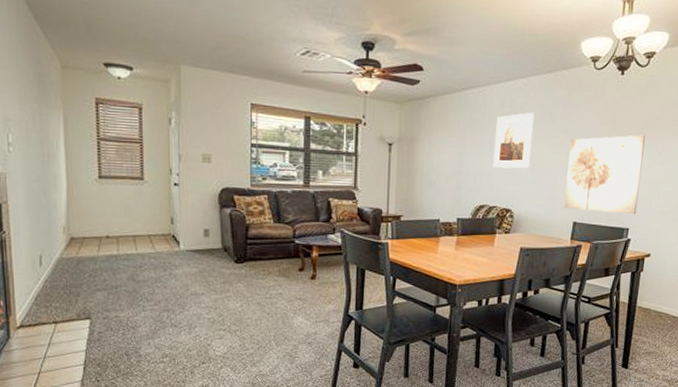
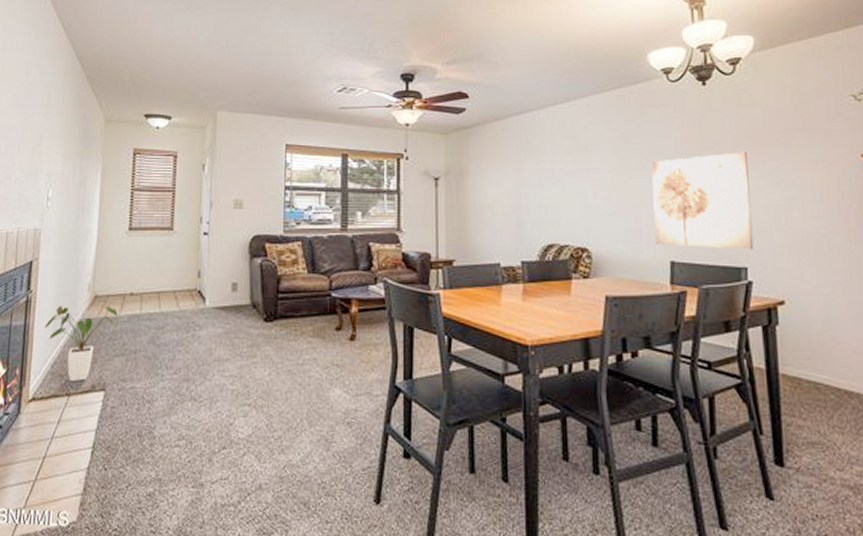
house plant: none [23,246,96,312] -> present [44,305,118,382]
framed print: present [493,112,535,169] -> none [557,133,604,199]

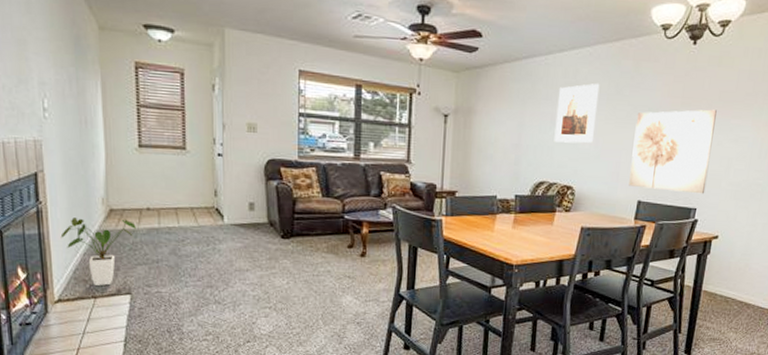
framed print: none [557,133,604,199] -> present [554,83,600,144]

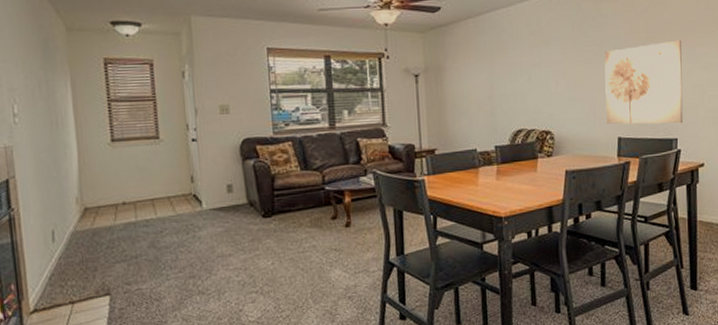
house plant: present [60,217,136,287] -> none [34,216,112,291]
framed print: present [554,83,600,144] -> none [524,27,565,89]

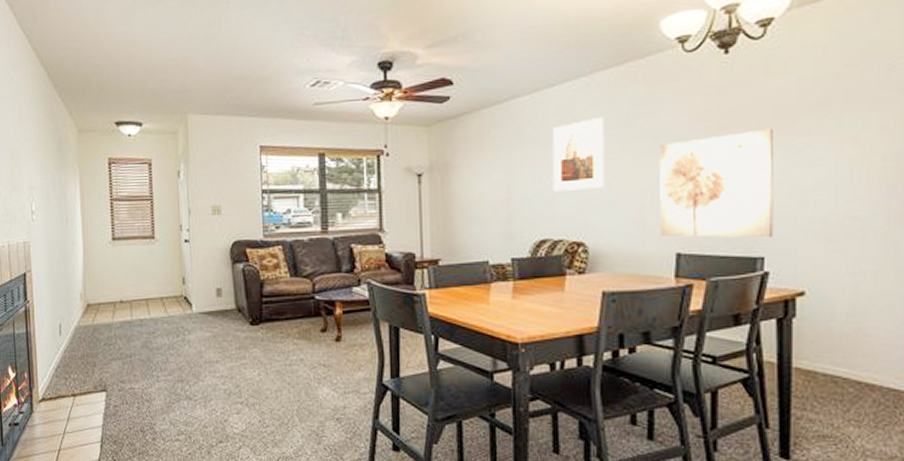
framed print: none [524,27,565,89] -> present [552,116,605,191]

